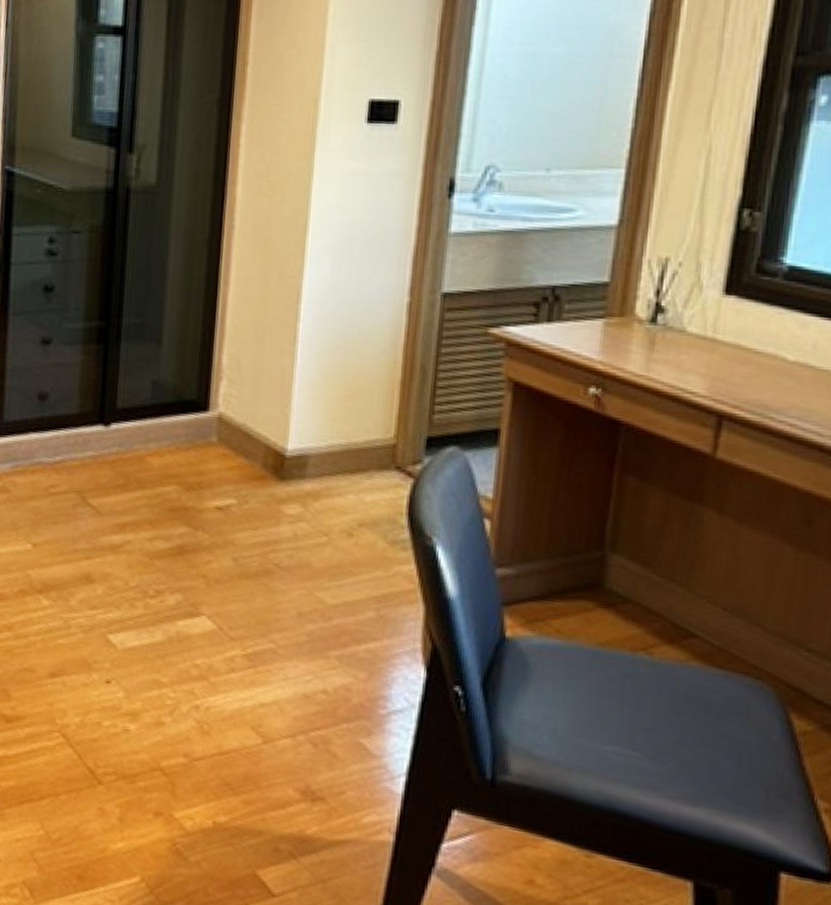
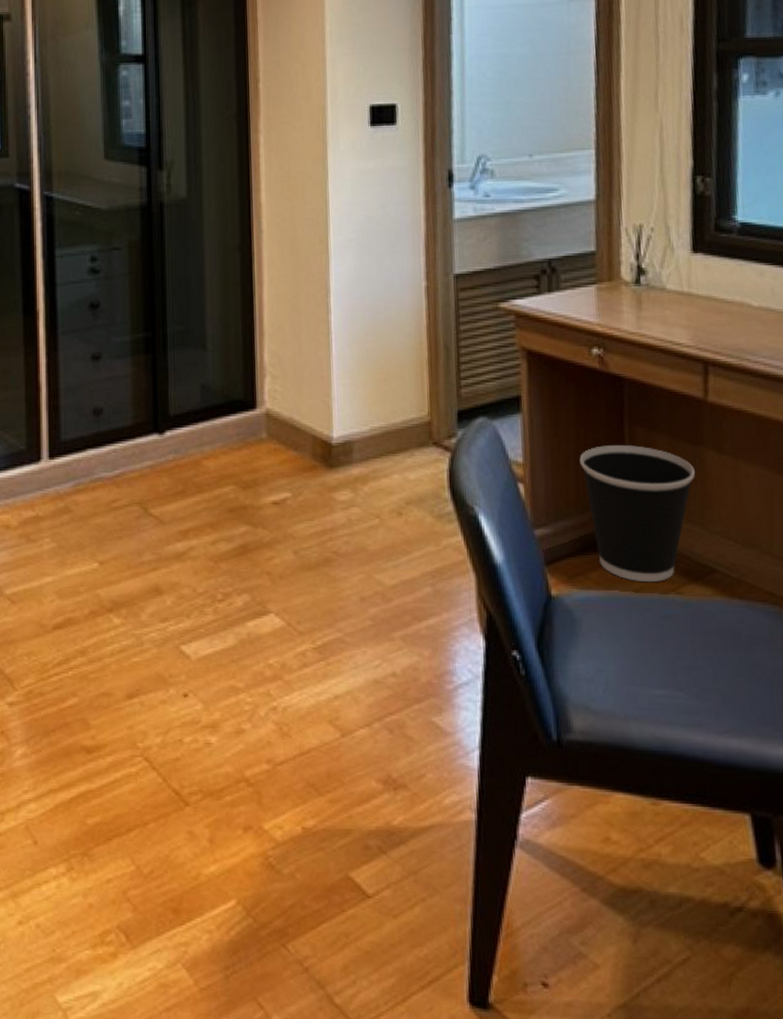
wastebasket: none [557,491,688,639] -> present [579,445,695,583]

